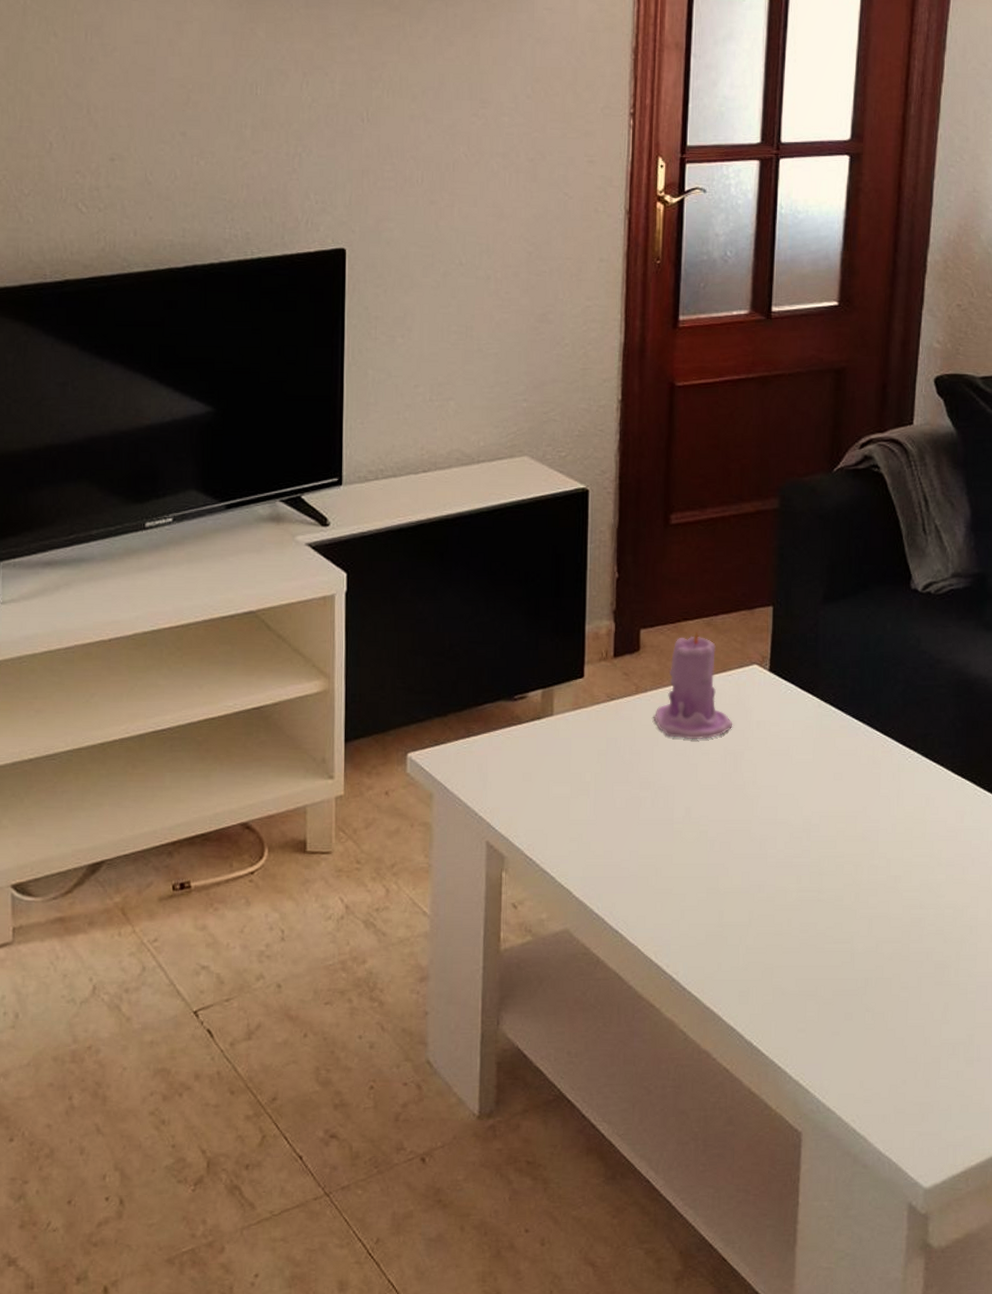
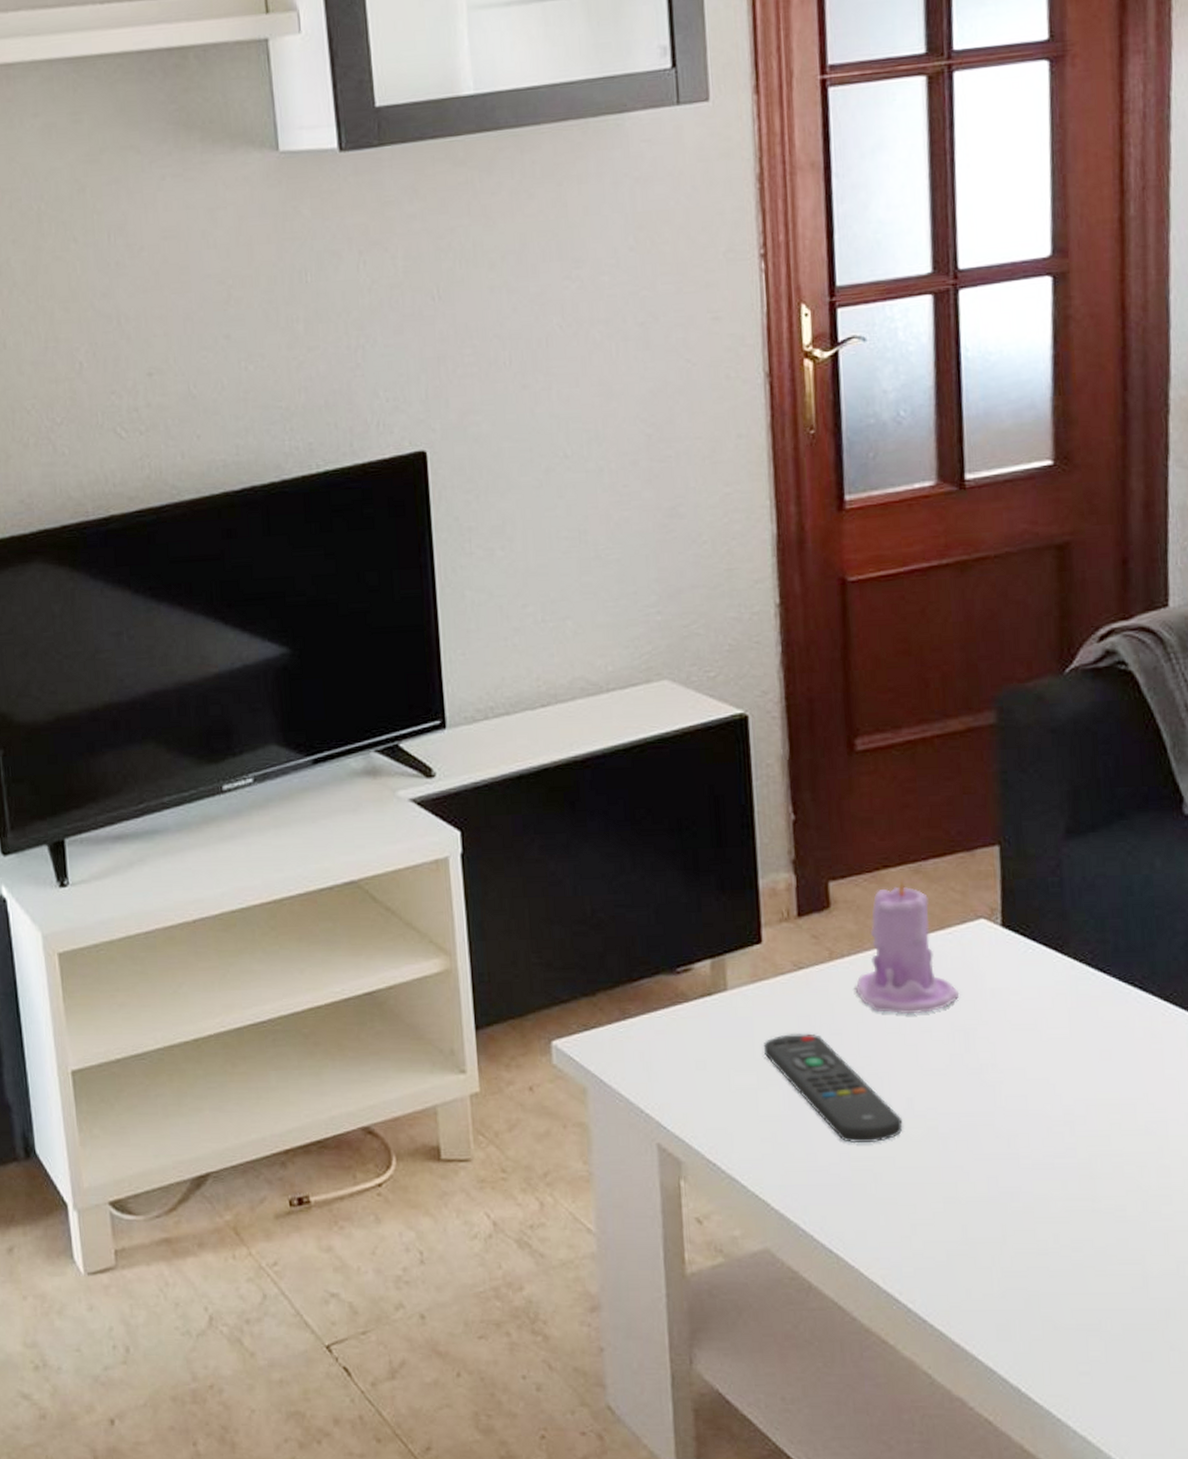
remote control: none [577,753,681,844] -> present [763,1033,903,1144]

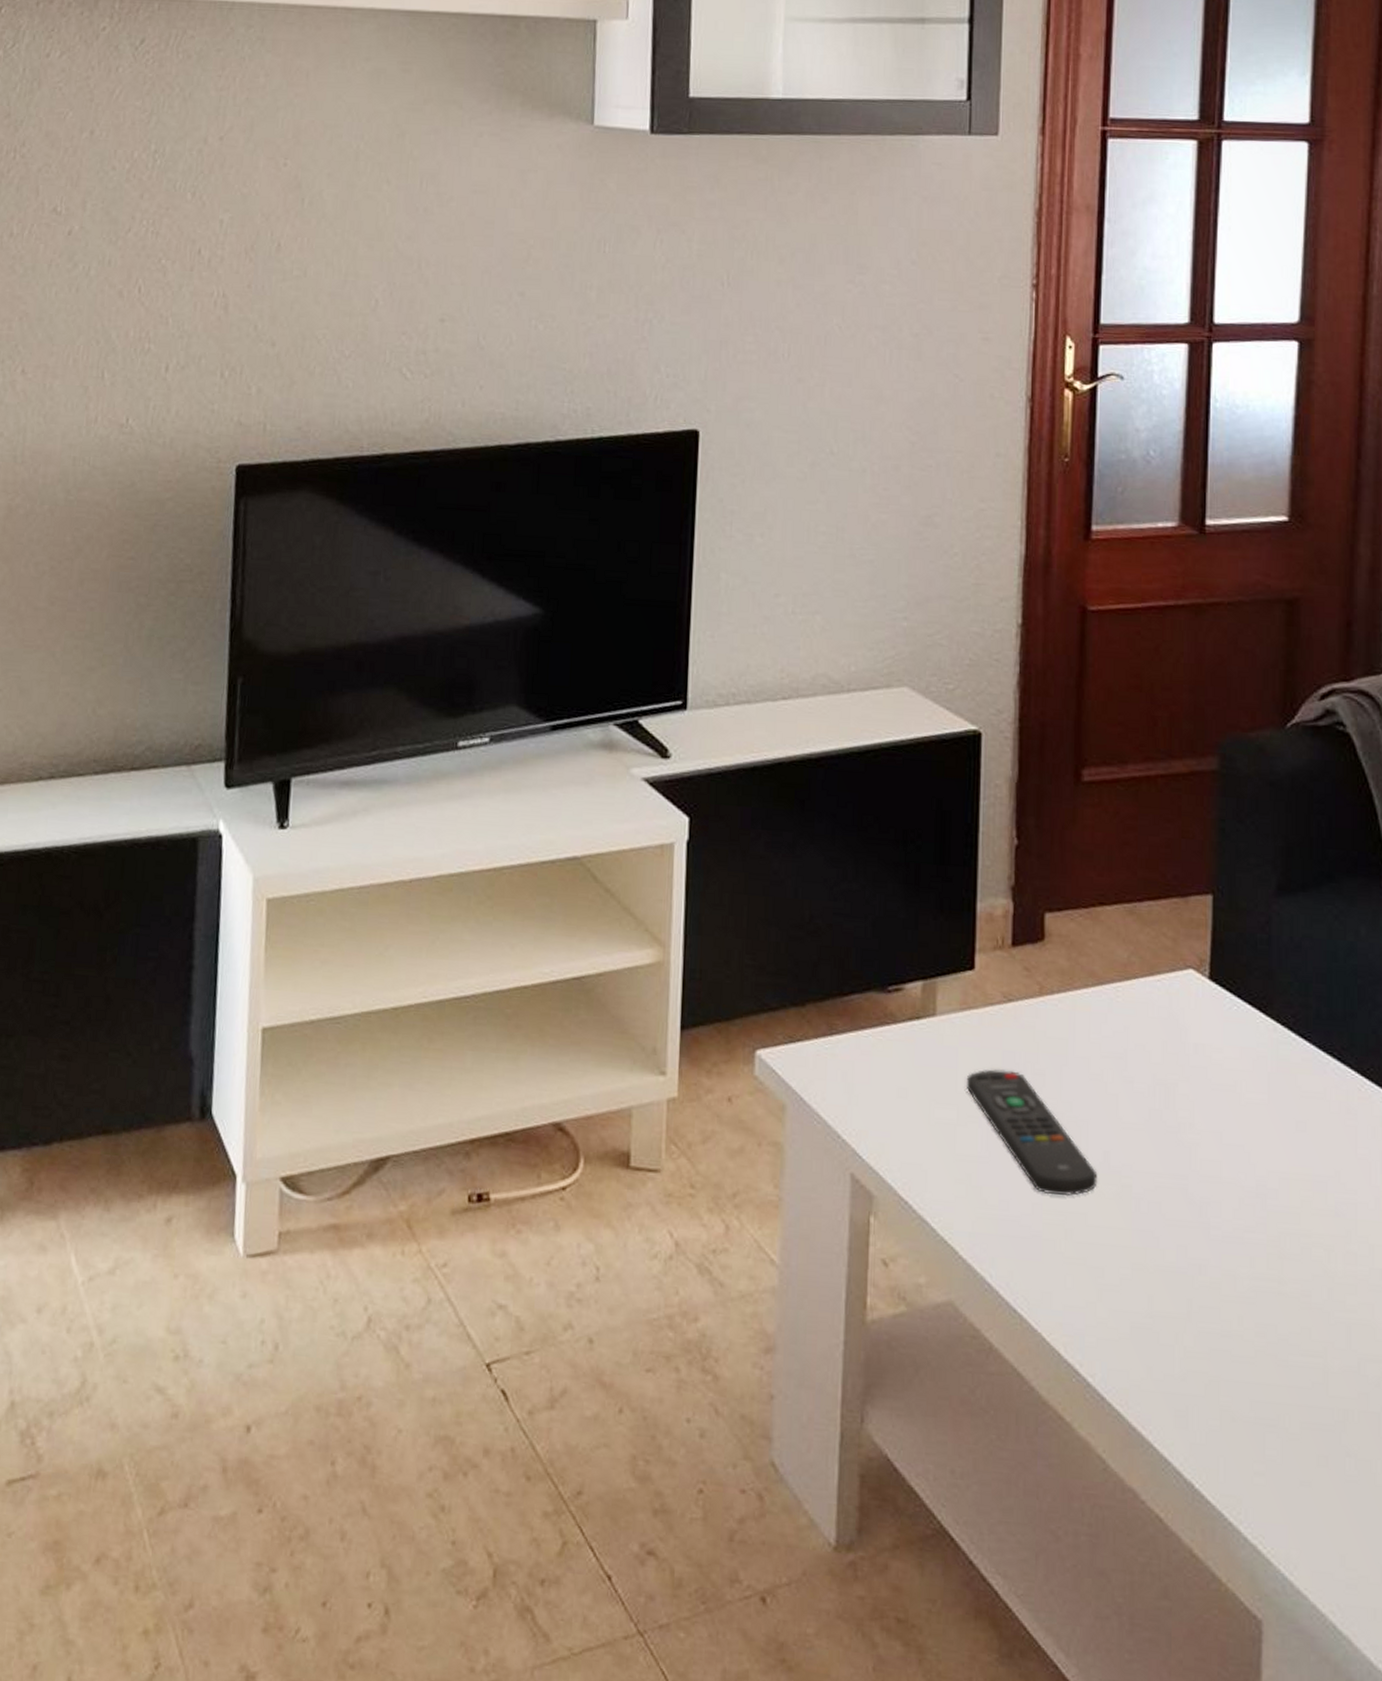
candle: present [855,877,960,1014] -> none [1062,916,1164,1063]

